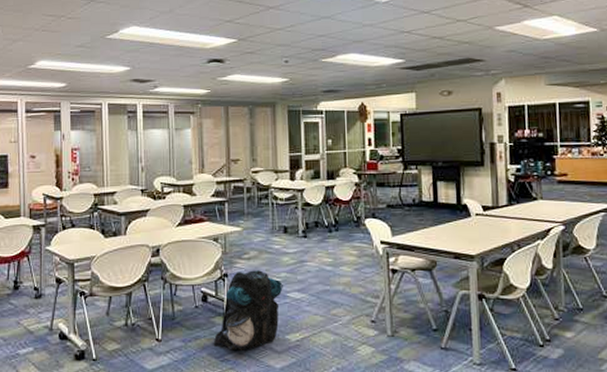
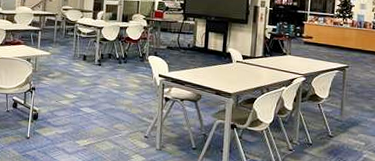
backpack: present [213,270,283,350] -> none [18,87,78,149]

